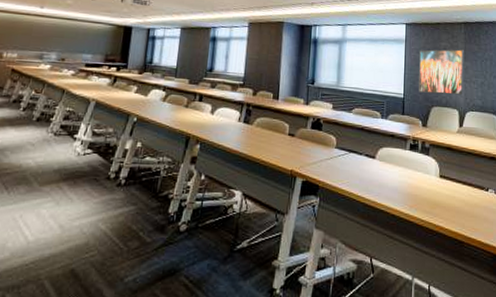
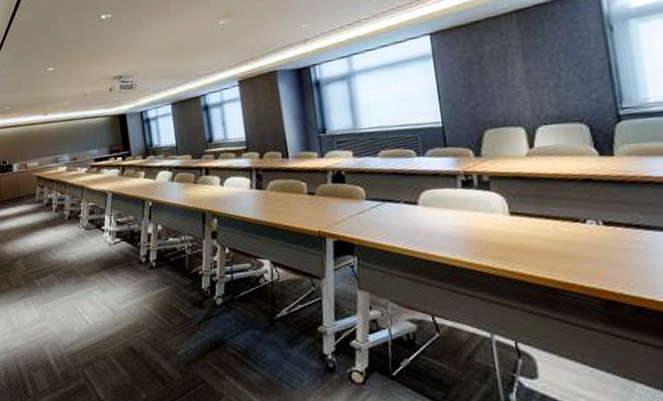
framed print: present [419,49,464,95] -> none [455,47,527,116]

